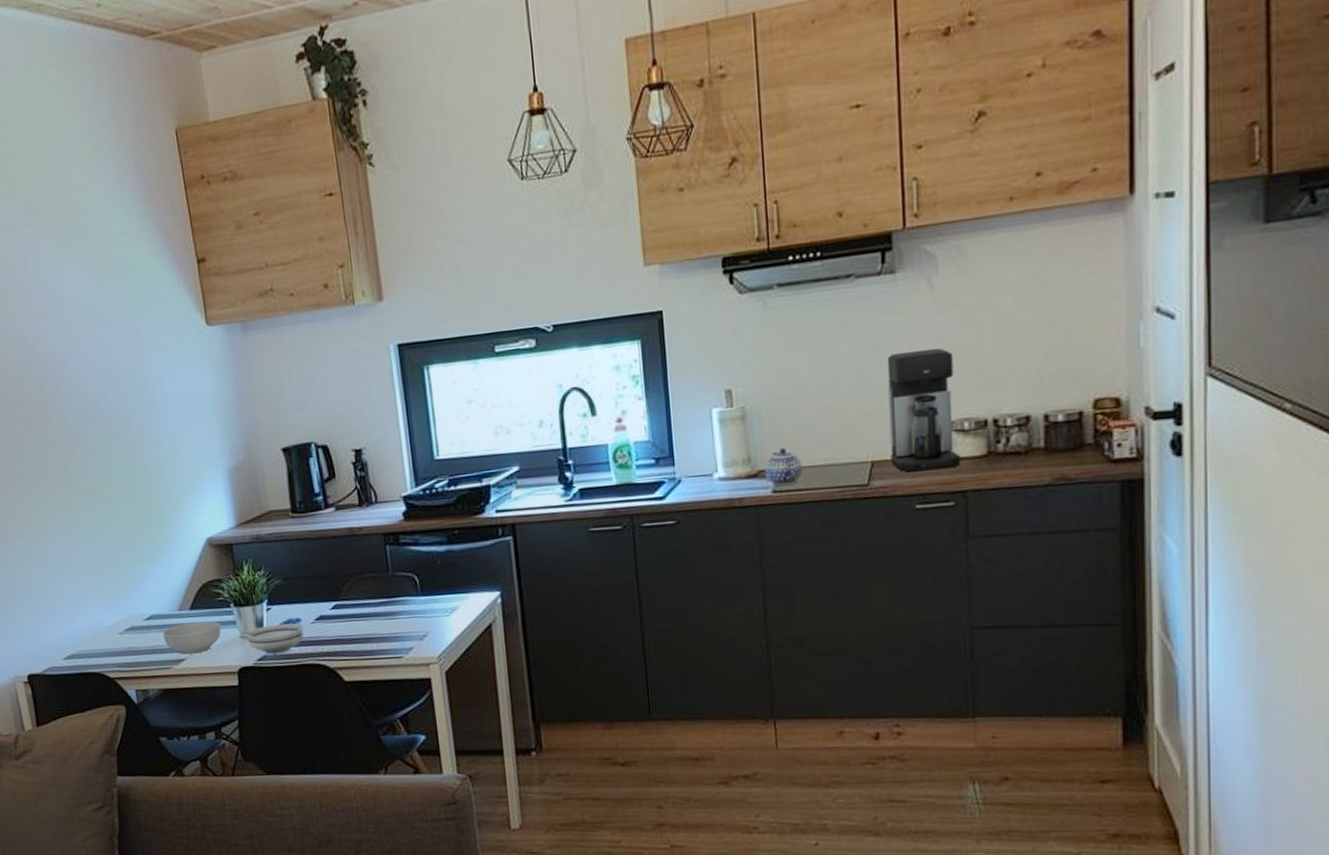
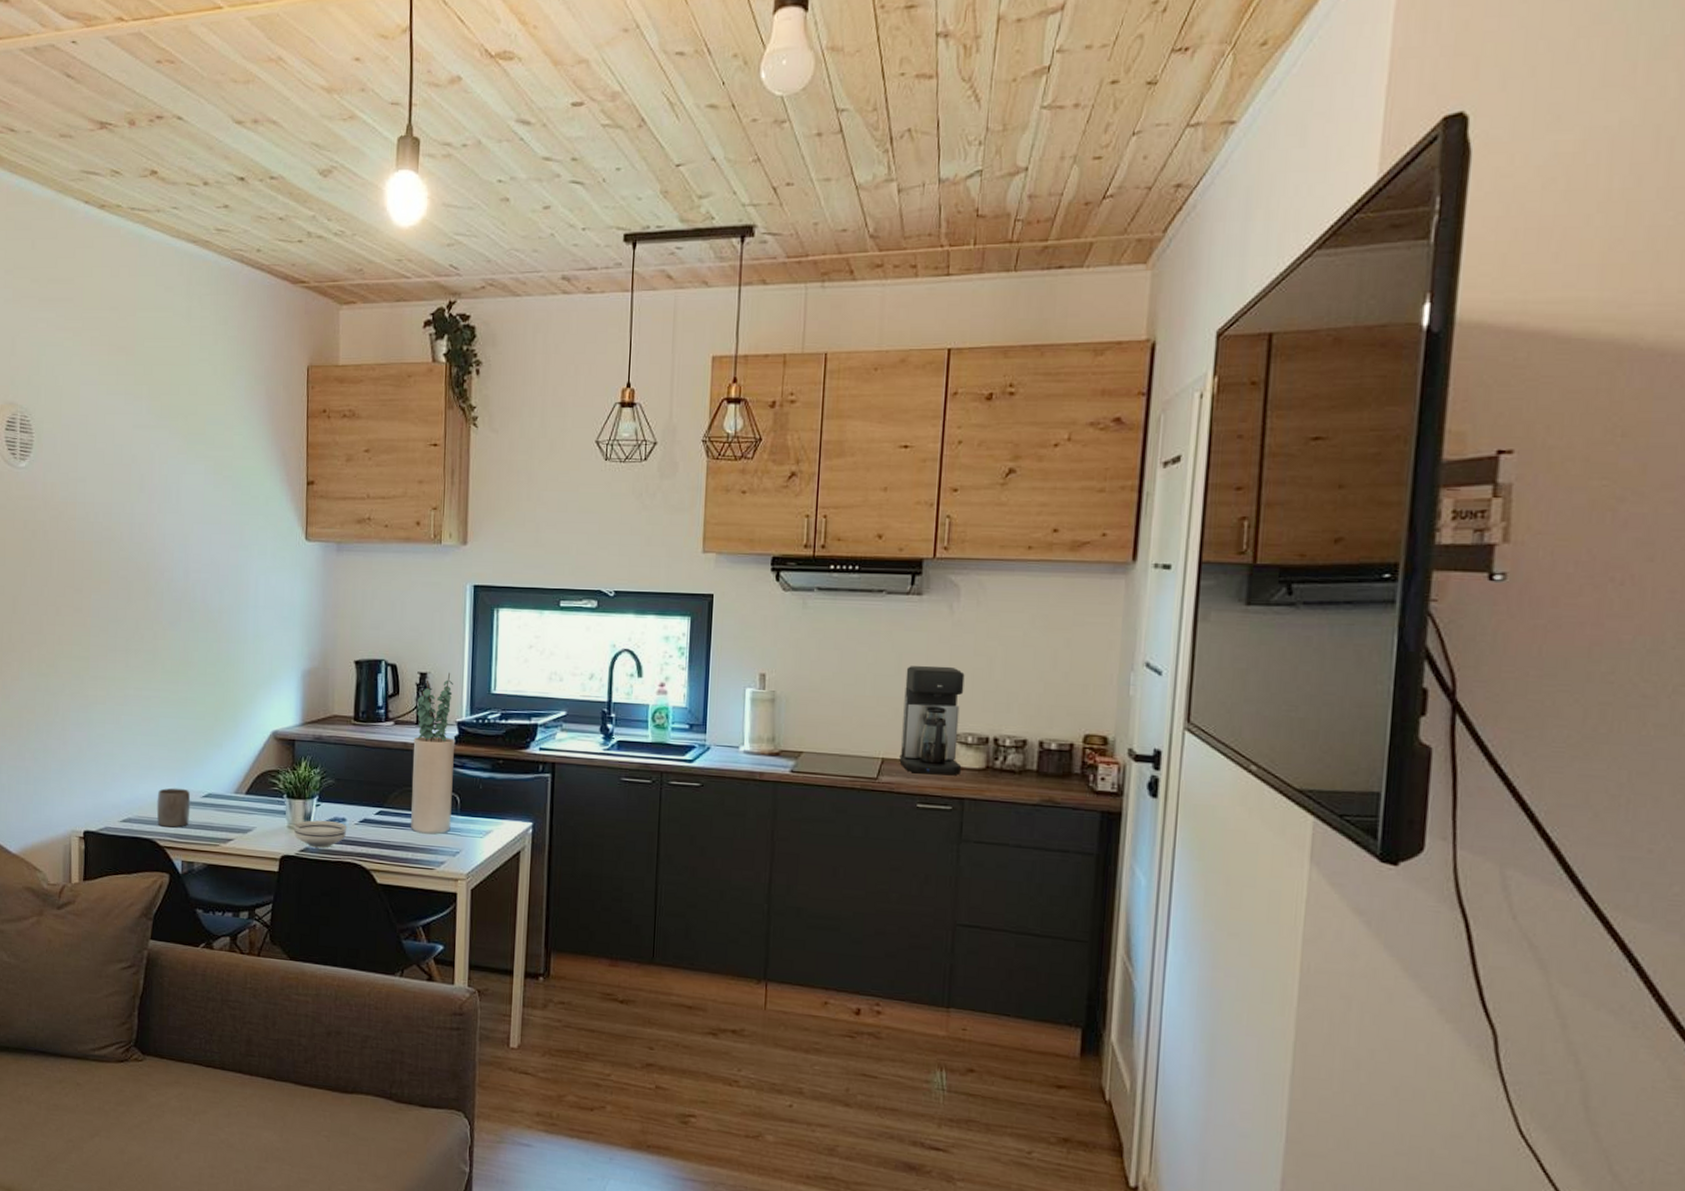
mug: none [97,614,136,658] -> present [156,788,191,828]
bowl: present [162,621,222,654] -> none [216,806,272,836]
vase: none [356,444,414,623] -> present [411,672,454,835]
teapot: present [764,447,803,486] -> none [785,733,821,768]

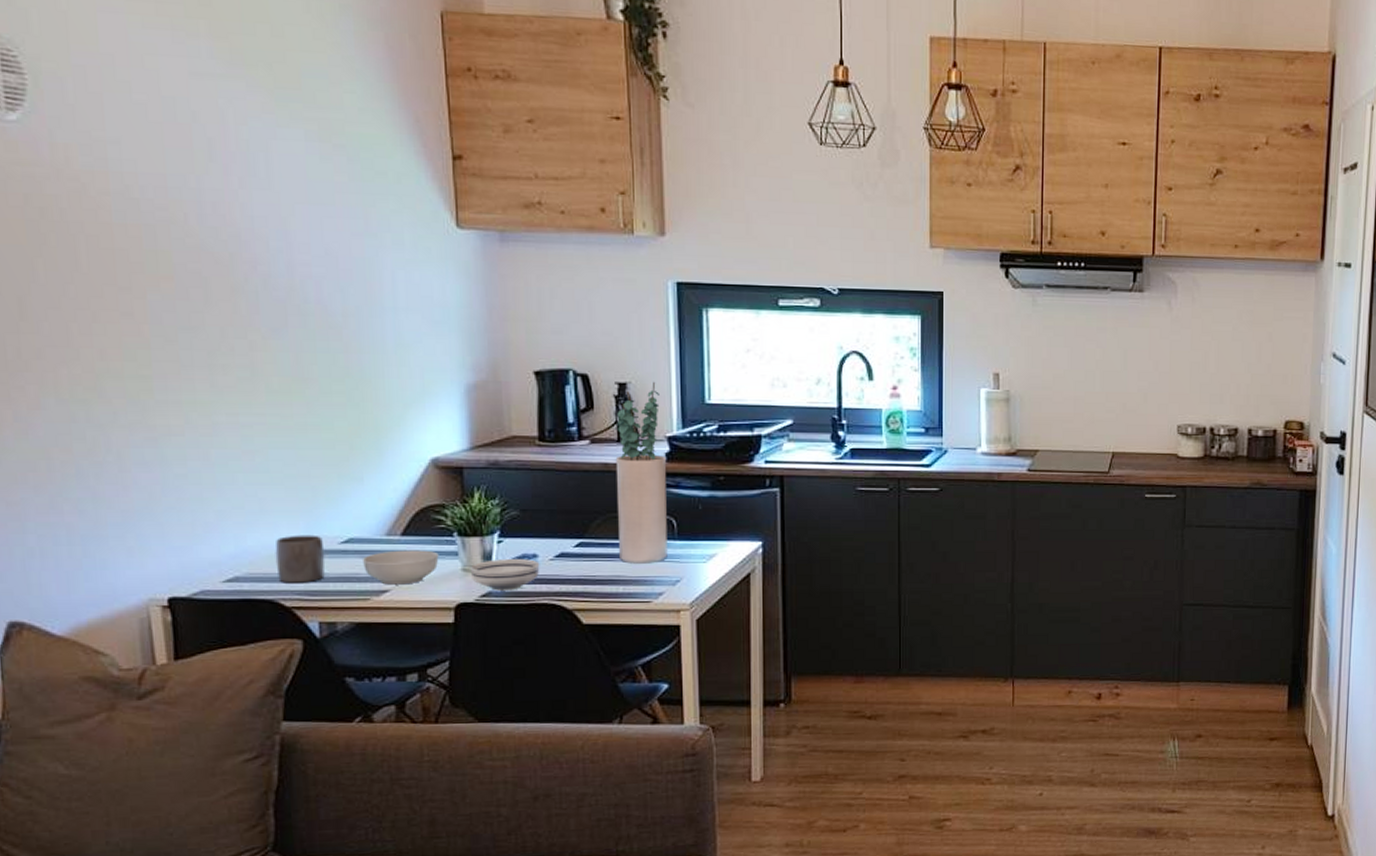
bowl: none [216,806,272,836] -> present [361,550,439,585]
coffee maker: present [899,666,965,776] -> none [1128,361,1183,465]

